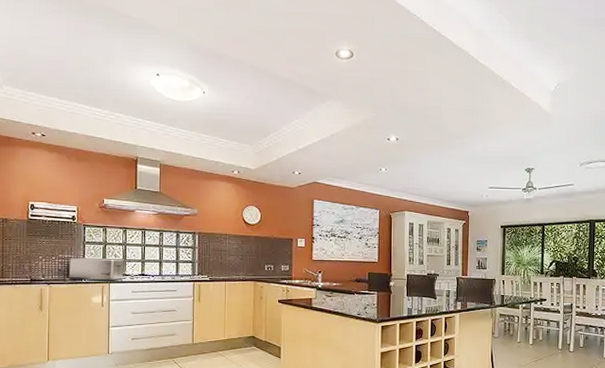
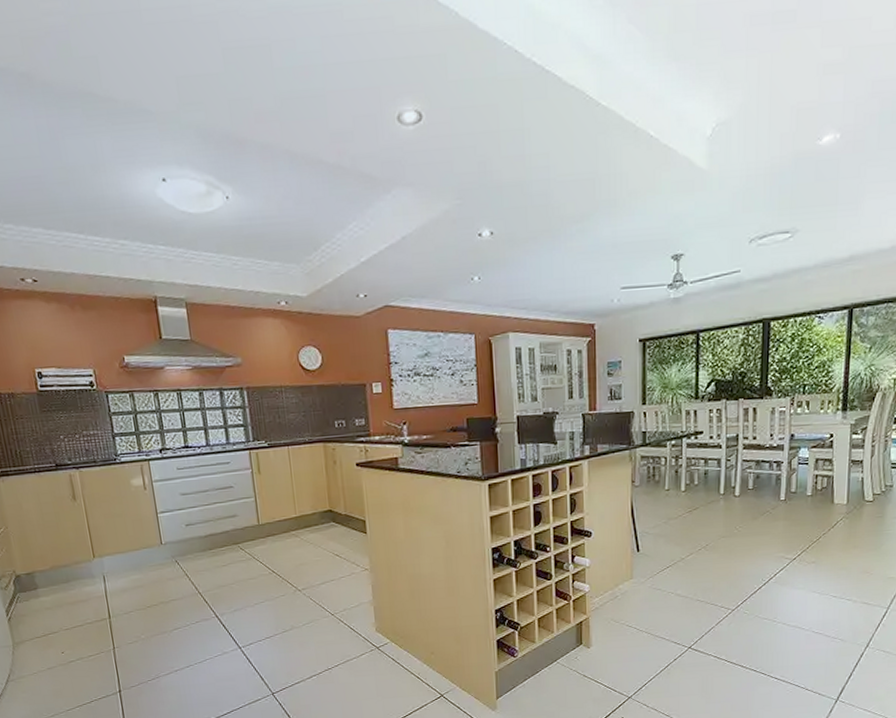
toaster: present [68,257,124,281] -> none [96,430,164,461]

